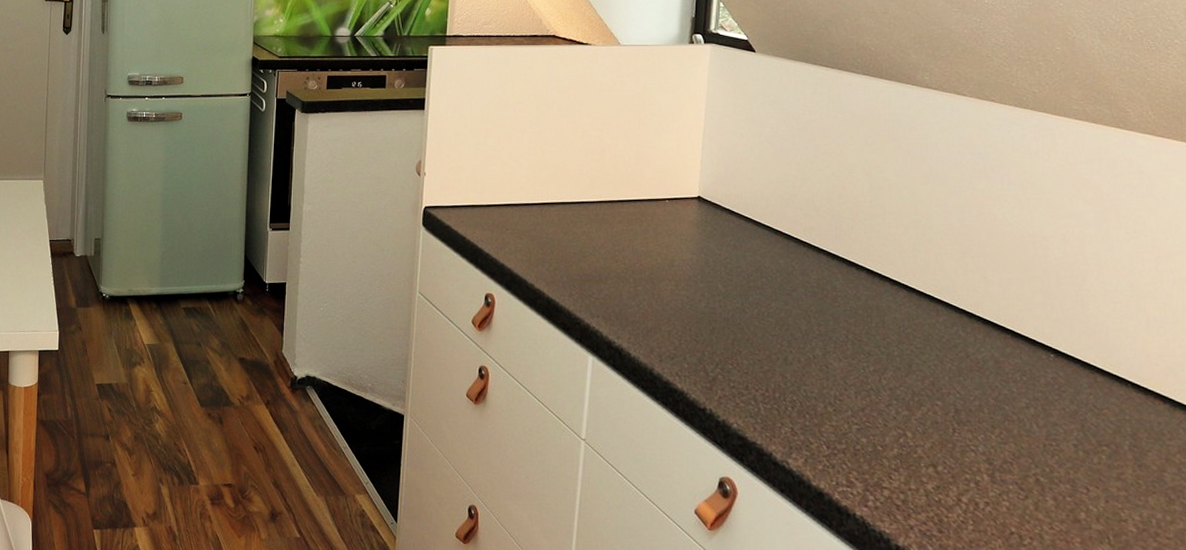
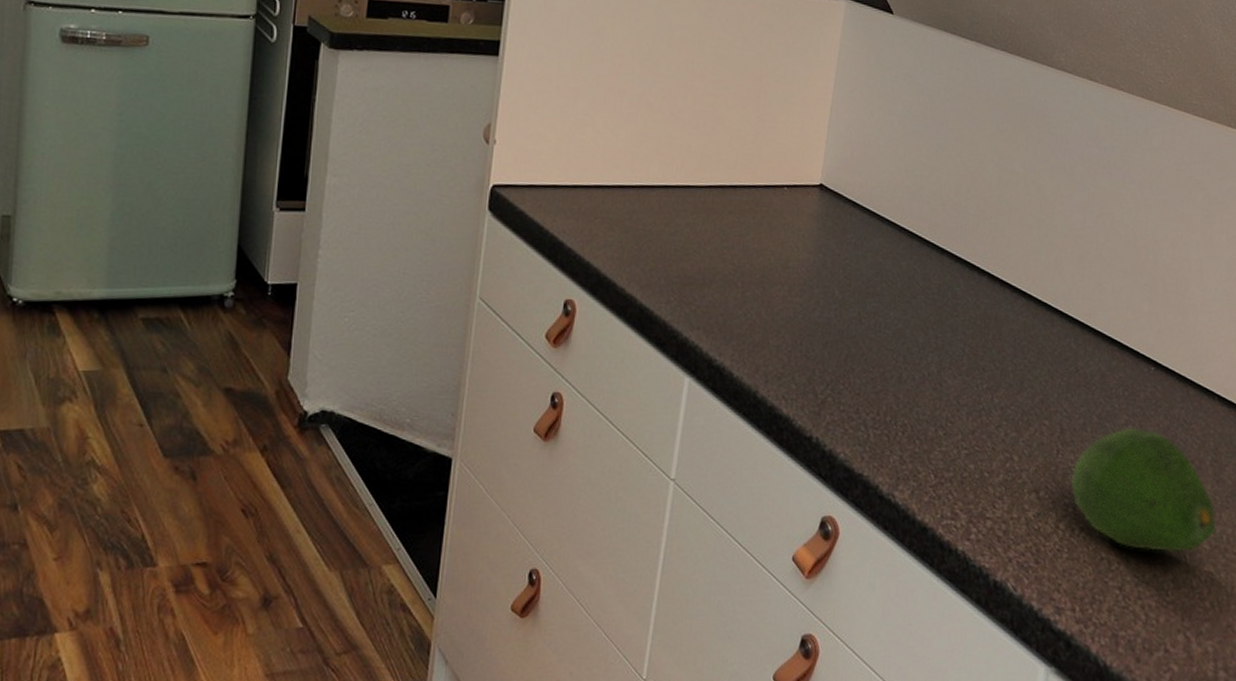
fruit: none [970,410,1144,533] -> present [1070,427,1217,553]

